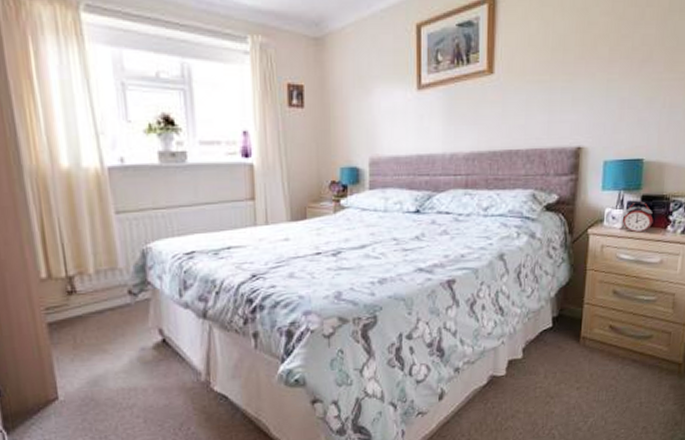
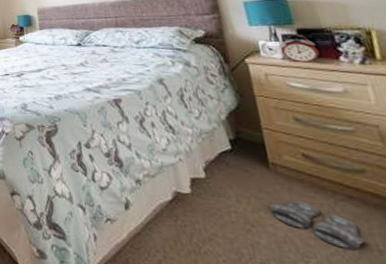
slippers: none [570,369,634,406] -> present [270,200,366,250]

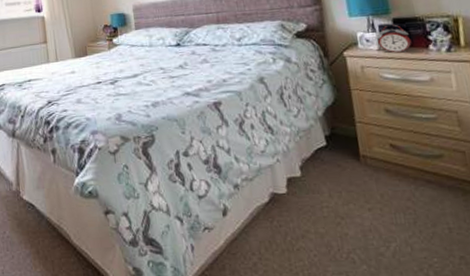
slippers: present [270,200,366,250] -> none [359,189,439,230]

